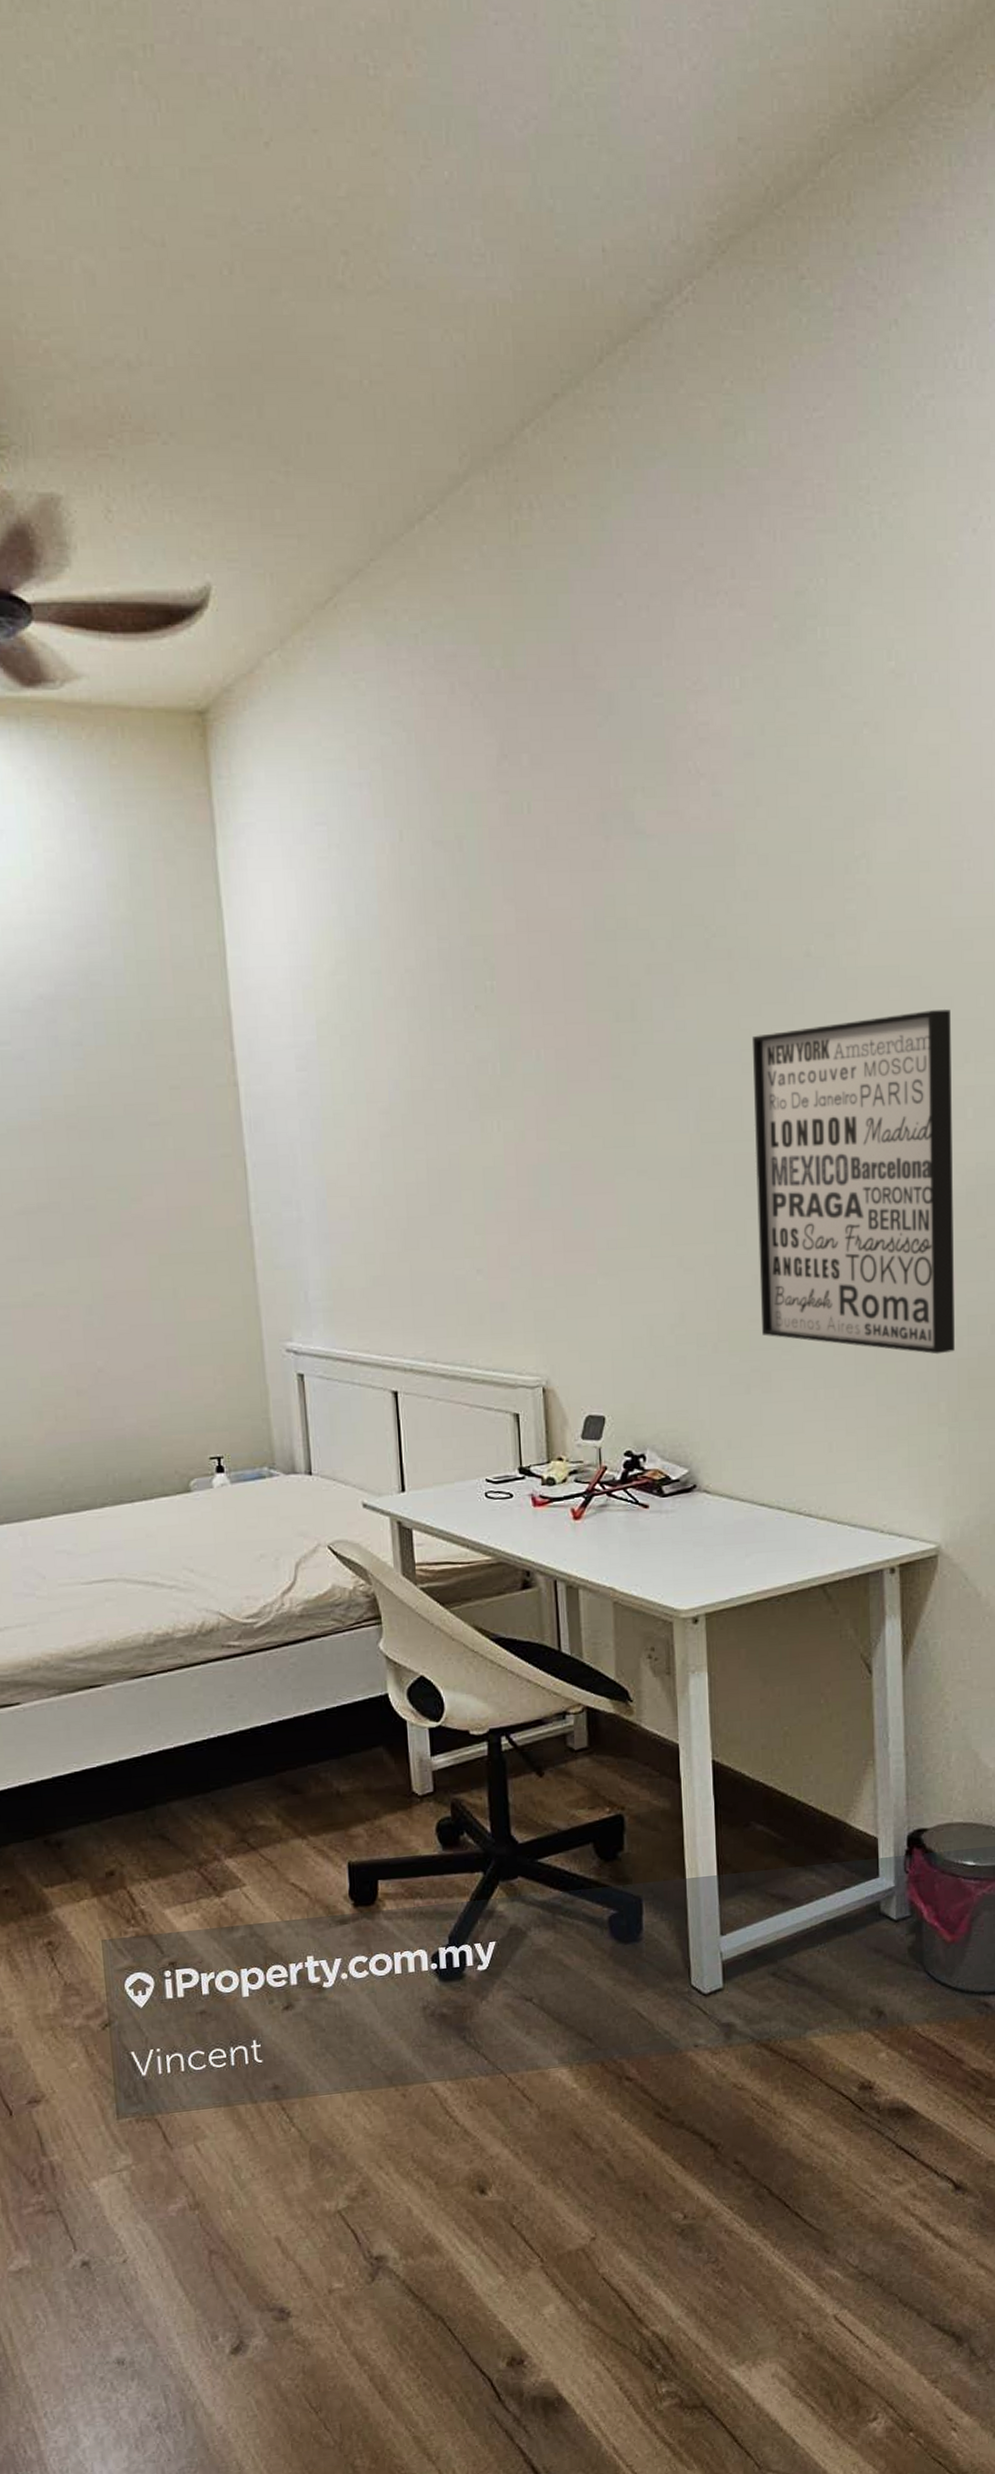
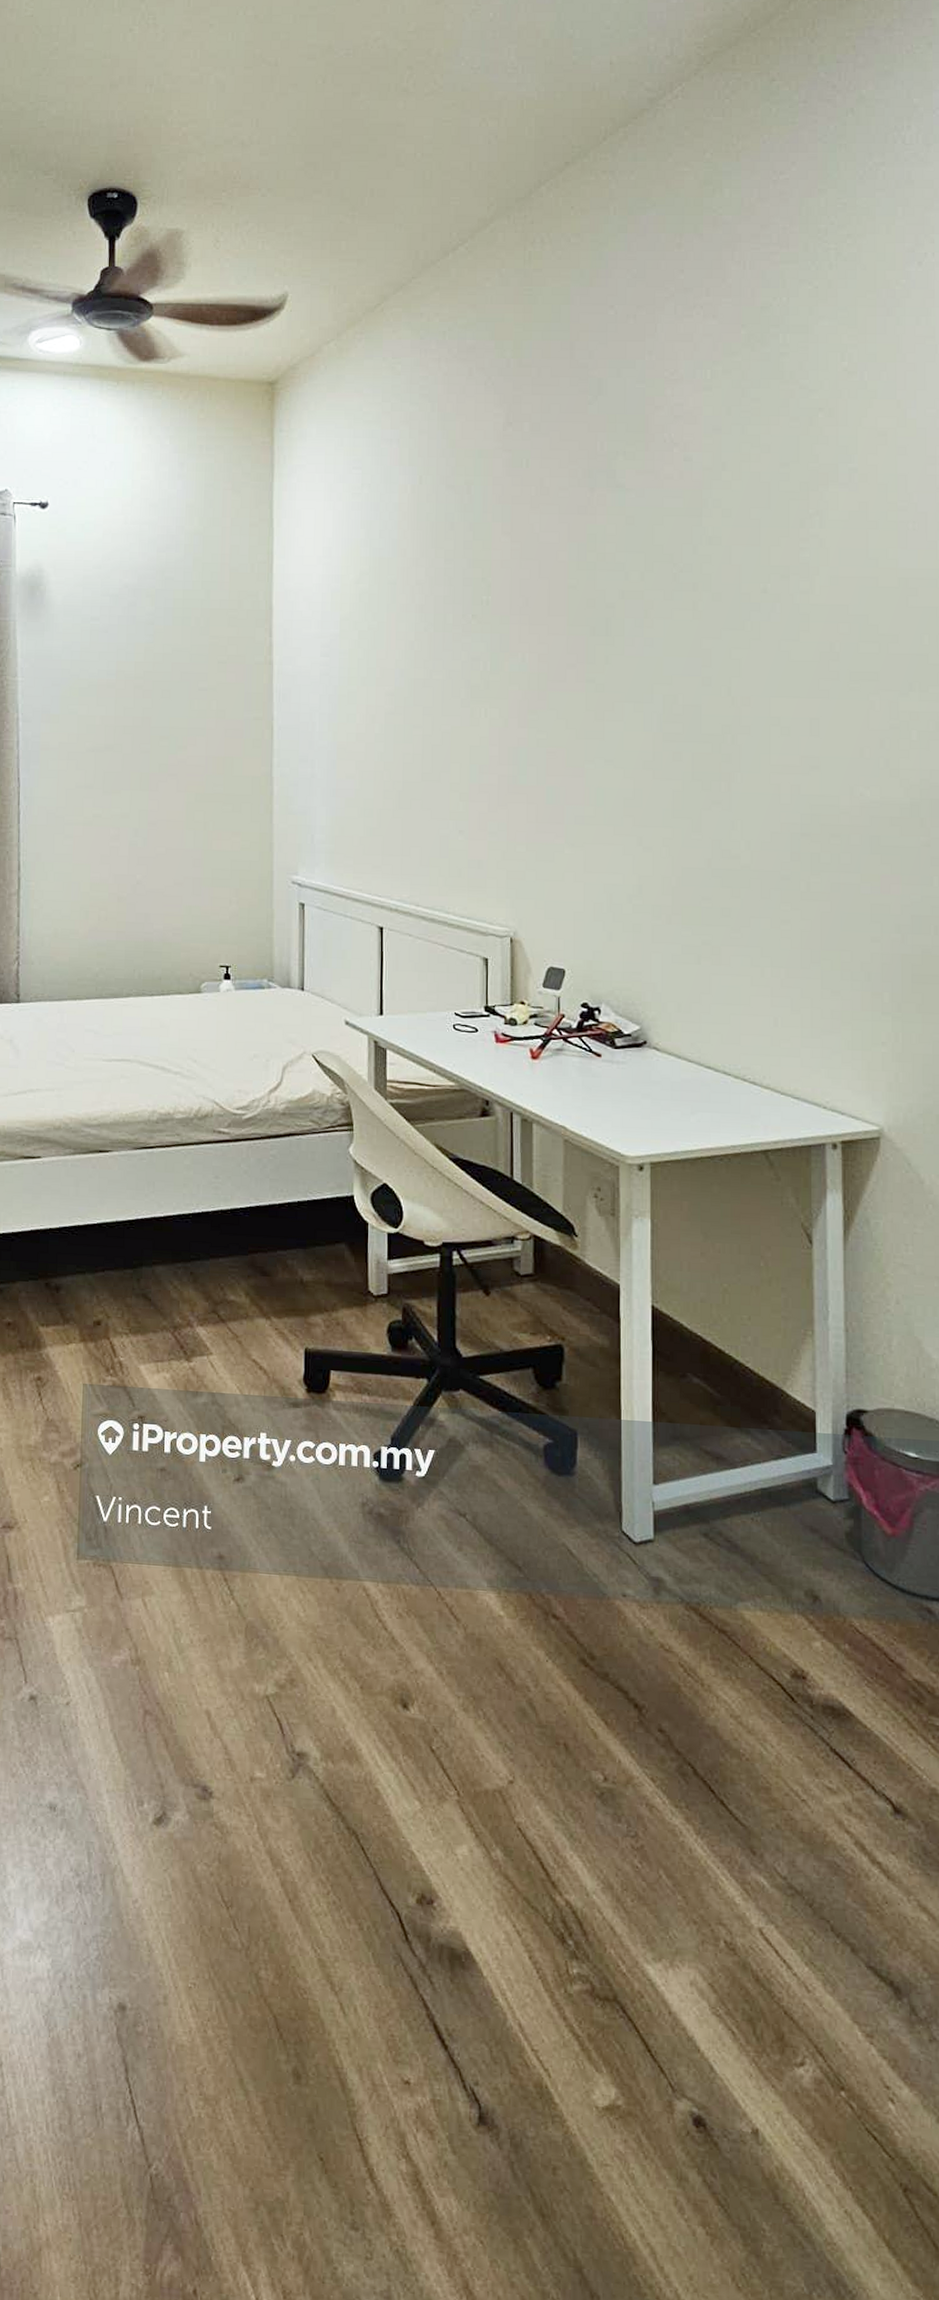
wall art: present [751,1009,955,1355] -> none [711,644,898,948]

